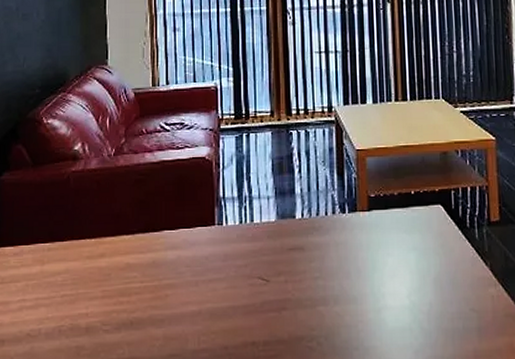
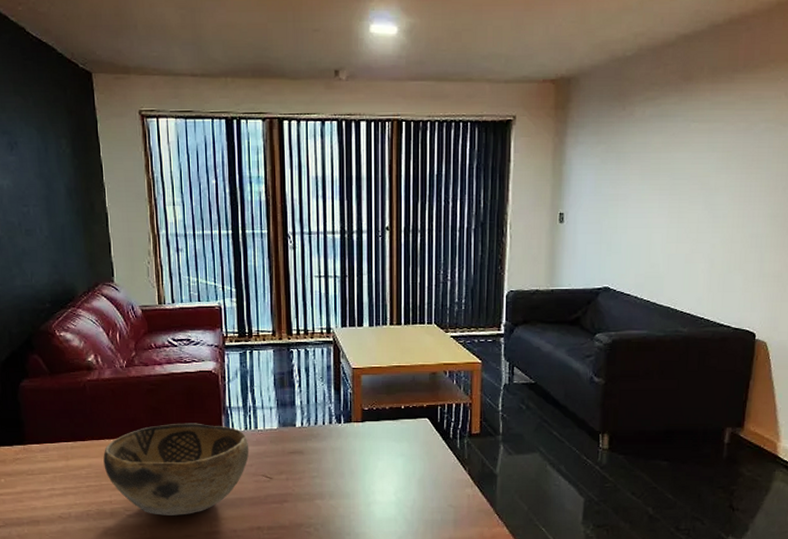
decorative bowl: none [82,217,244,330] -> present [103,423,249,515]

